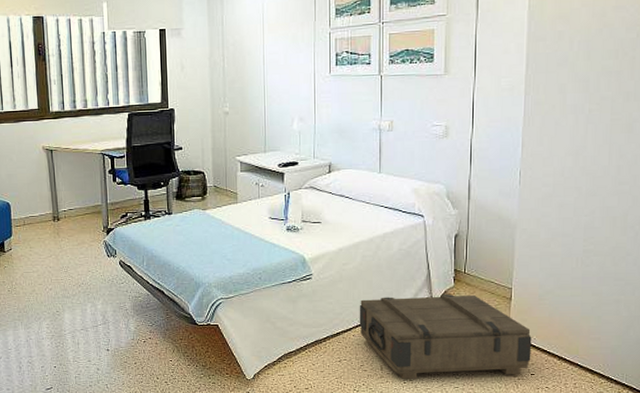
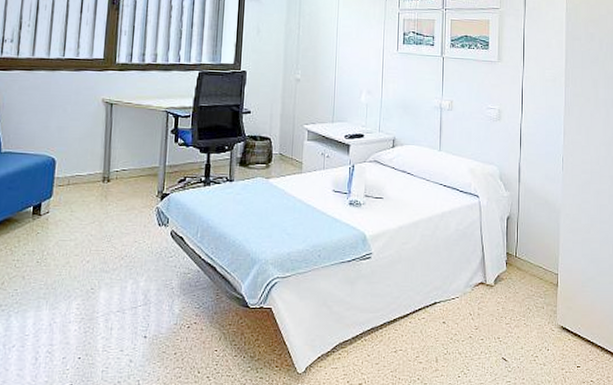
ammo crate: present [359,295,532,380] -> none [416,279,577,374]

